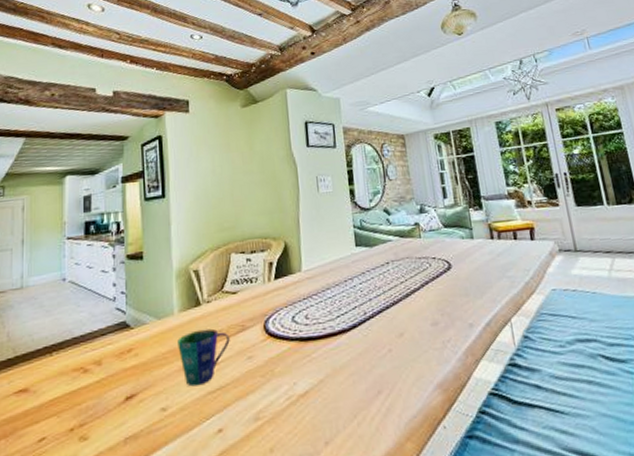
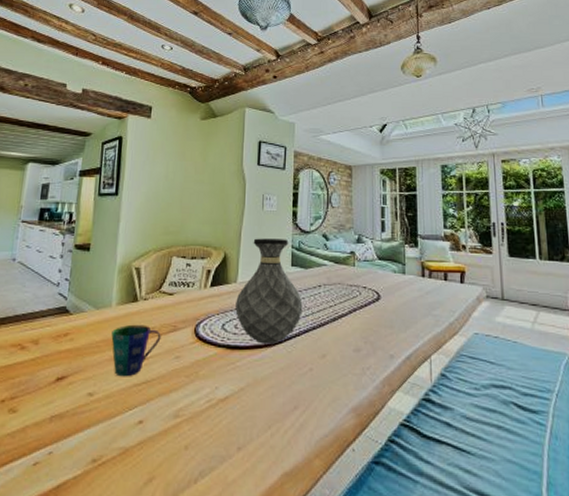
vase: none [303,219,374,331] -> present [235,238,303,344]

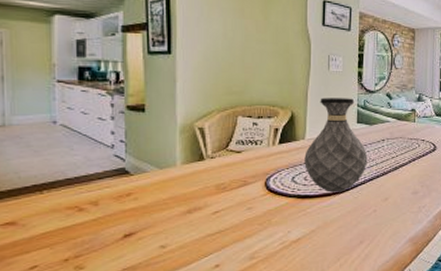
cup: present [111,324,161,377] -> none [179,181,231,229]

